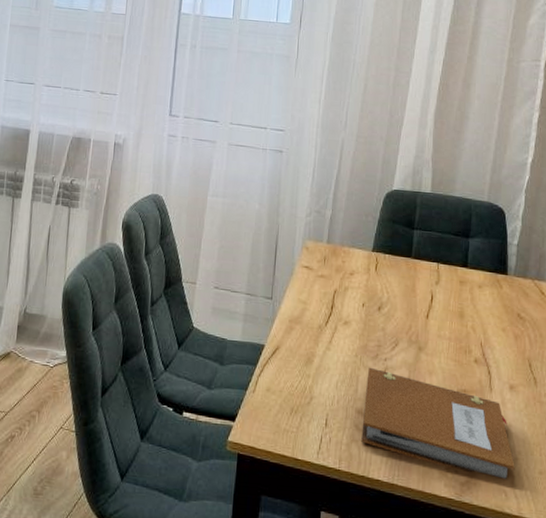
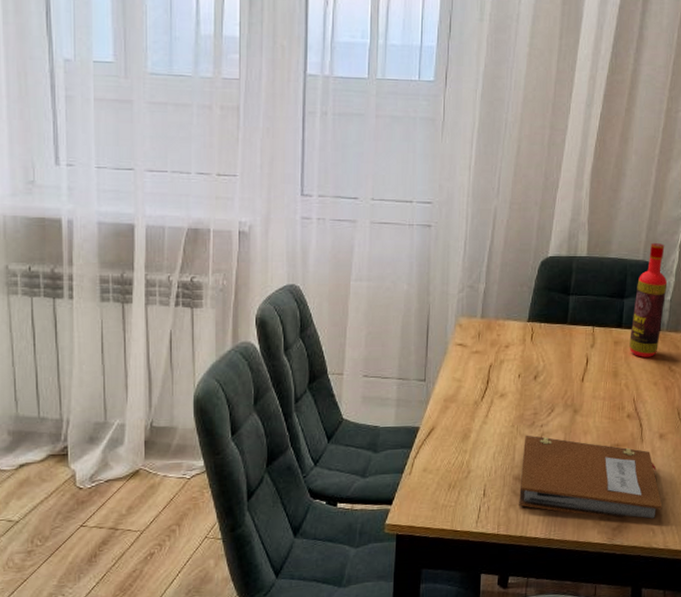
bottle: none [475,185,514,301] -> present [629,242,668,358]

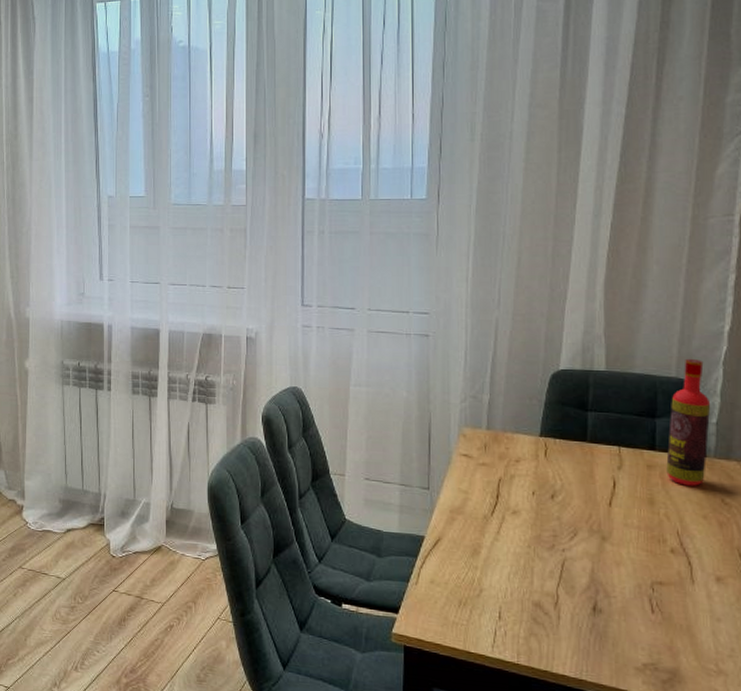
notebook: present [519,435,662,519] -> none [541,558,728,677]

